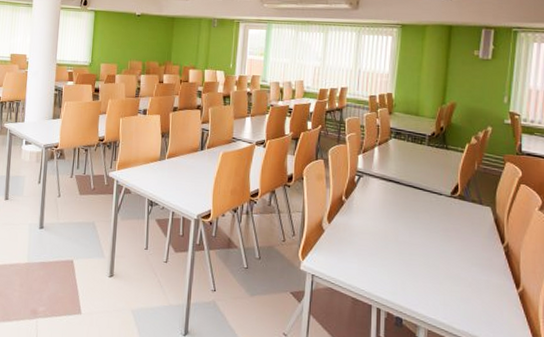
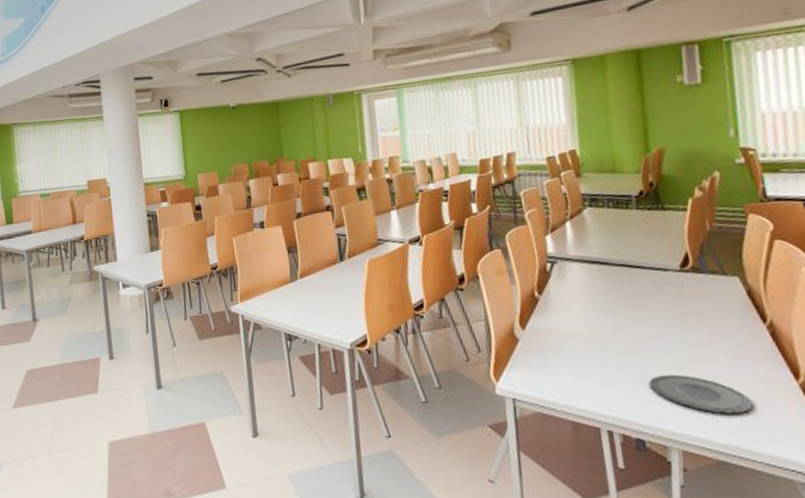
plate: none [413,271,483,309] -> present [649,374,753,415]

